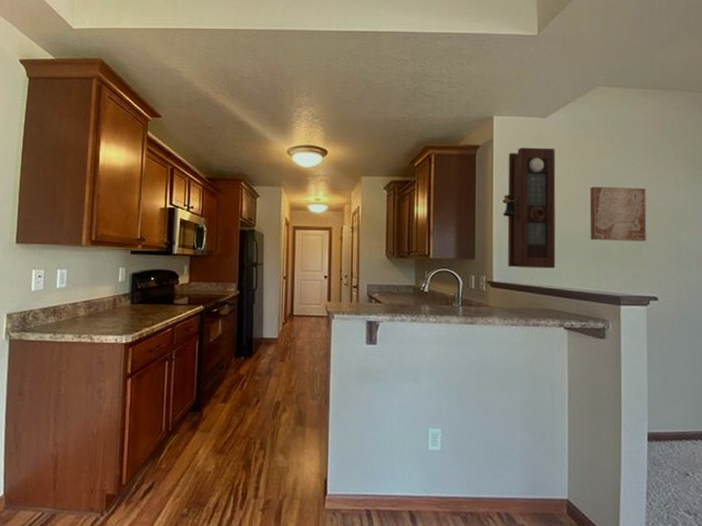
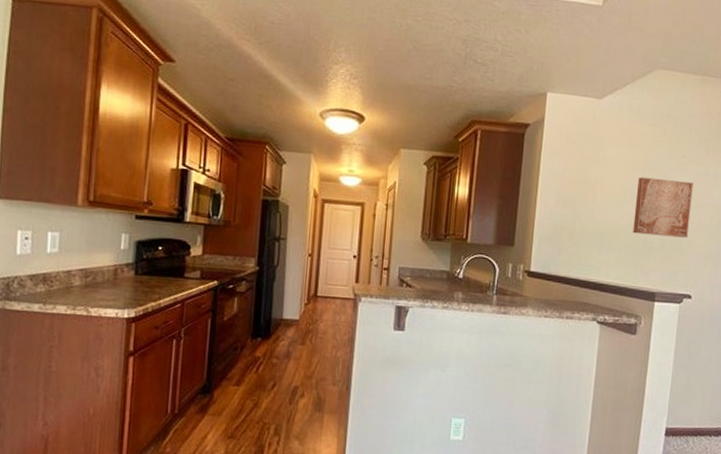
pendulum clock: present [502,147,556,269] -> none [547,129,608,261]

